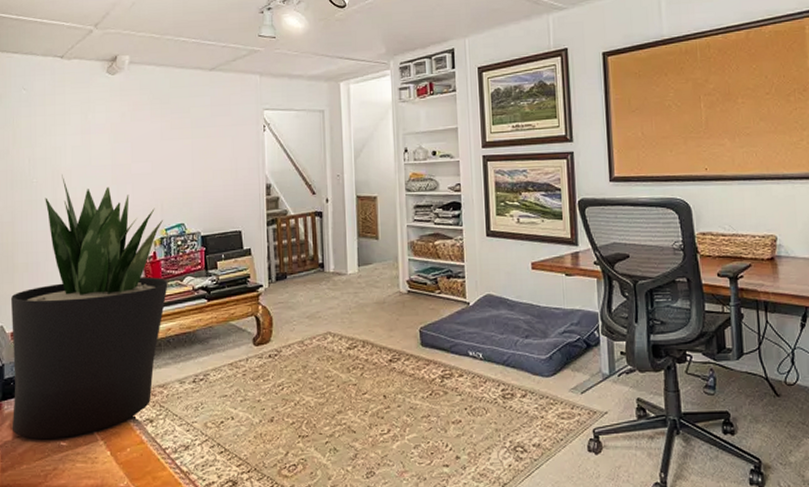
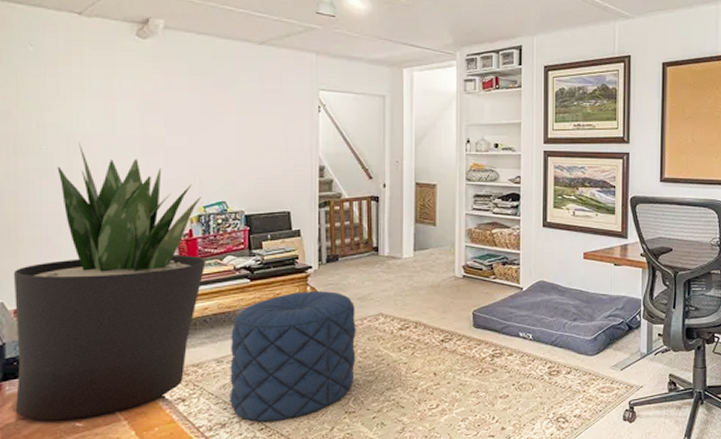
pouf: none [191,309,307,444] -> present [230,290,356,422]

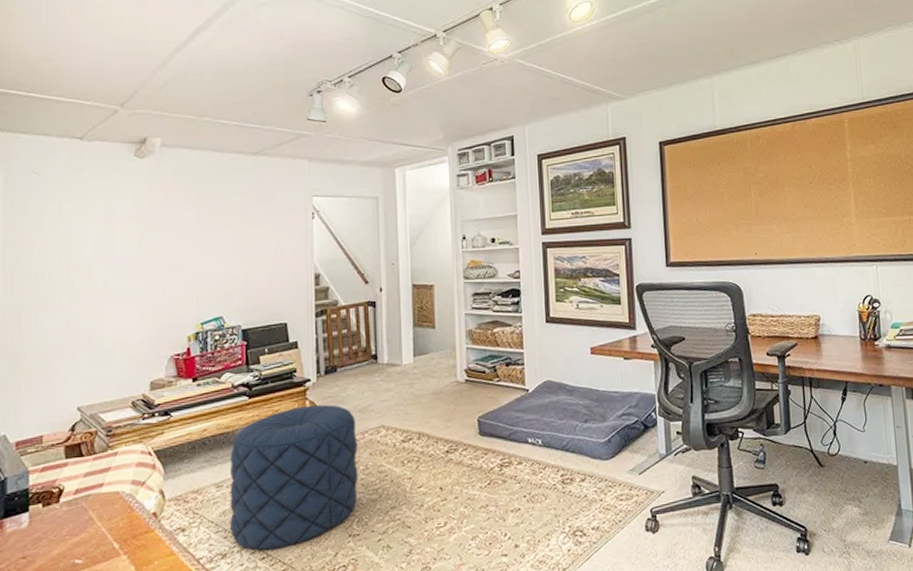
planter: present [13,143,206,421] -> none [15,266,204,560]

